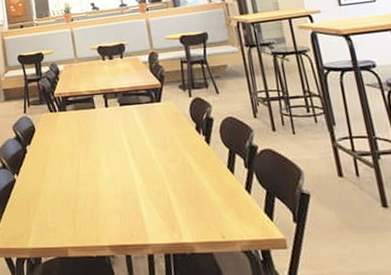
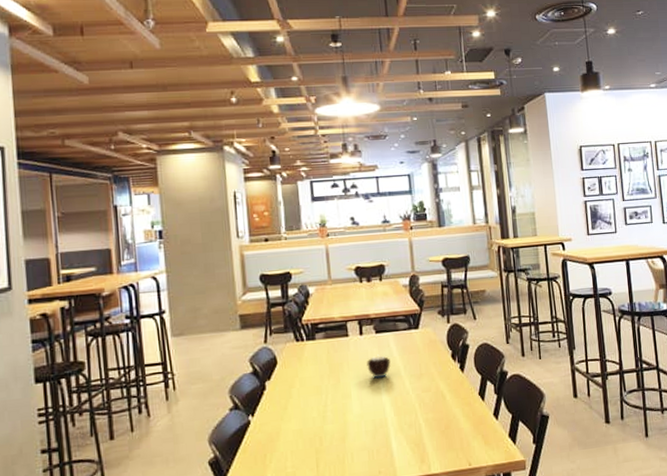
candle: none [113,125,136,147] -> present [366,355,391,378]

